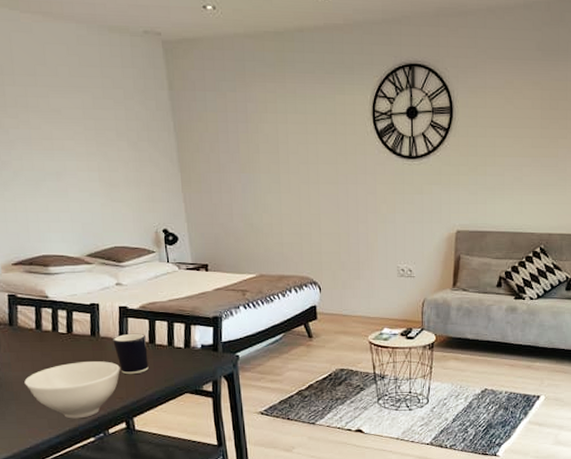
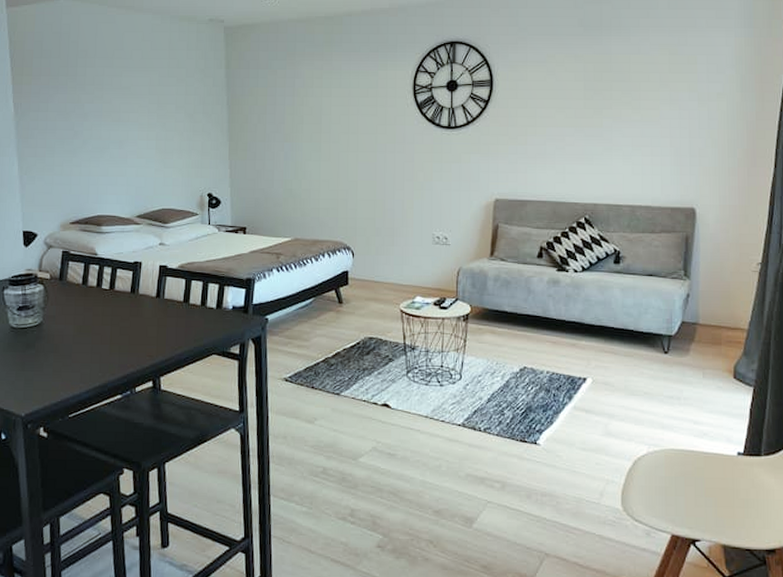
bowl: present [24,361,120,419] -> none [65,318,154,375]
mug: present [113,333,149,375] -> none [150,292,182,333]

